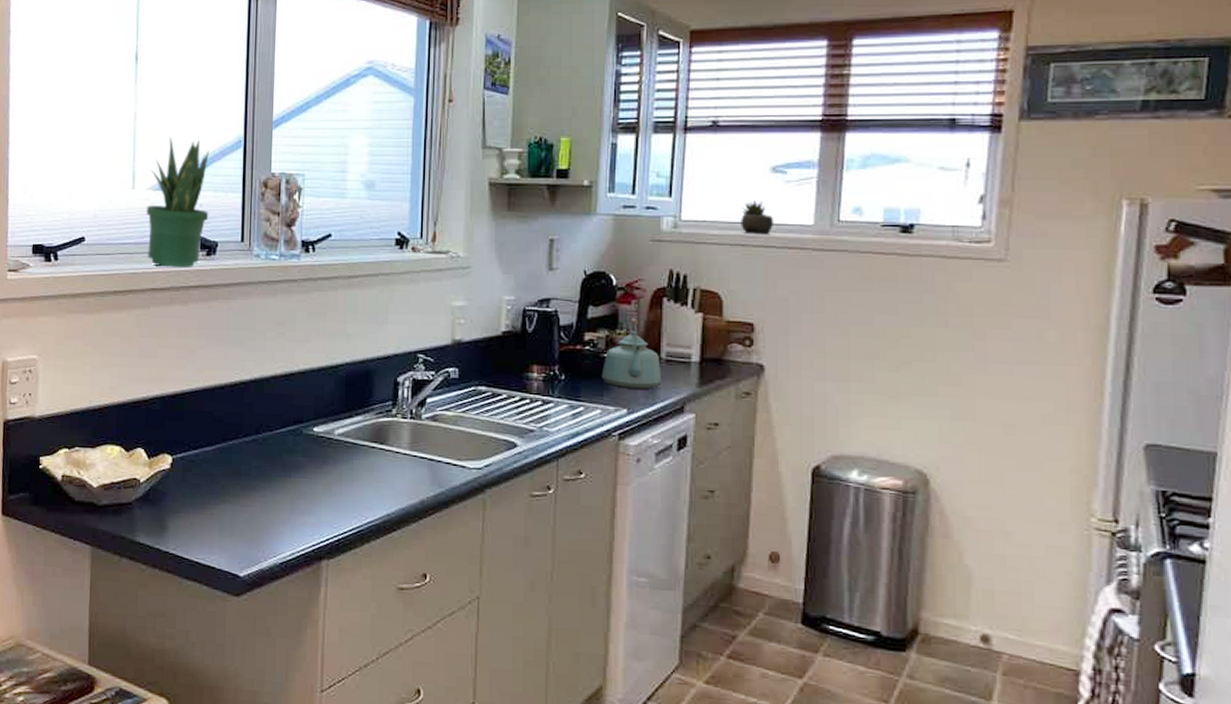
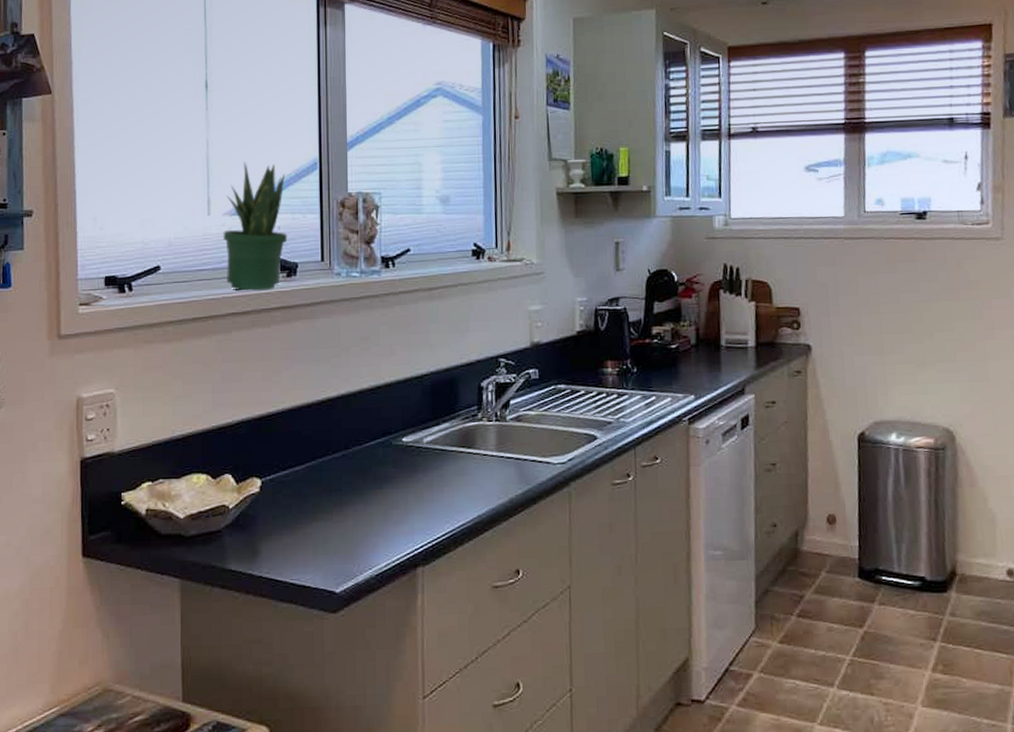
kettle: present [601,317,662,390] -> none [669,310,724,377]
succulent plant: present [741,201,774,235] -> none [782,197,811,228]

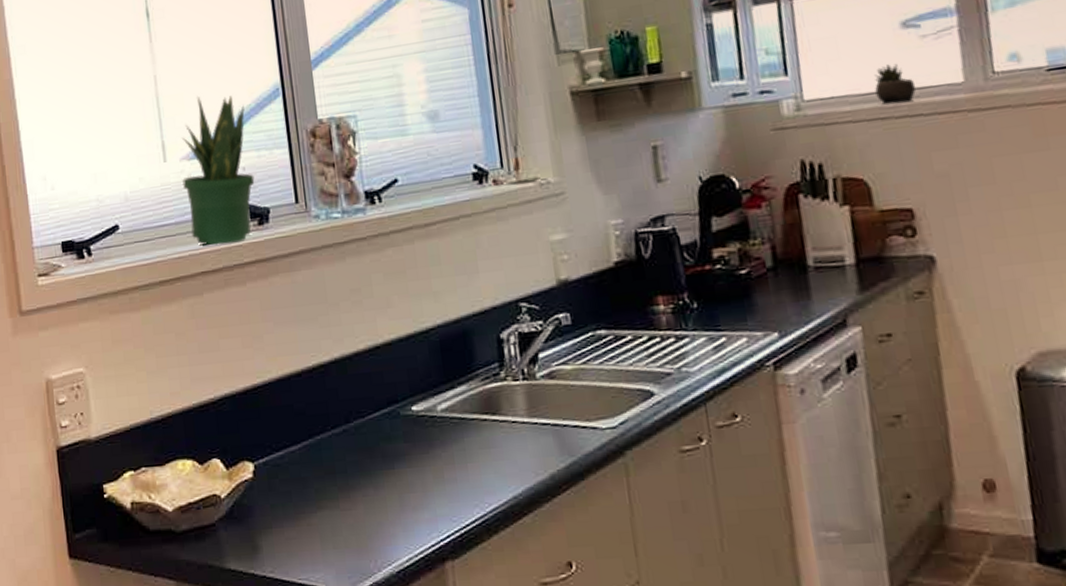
succulent plant: none [782,197,811,228] -> present [874,63,917,106]

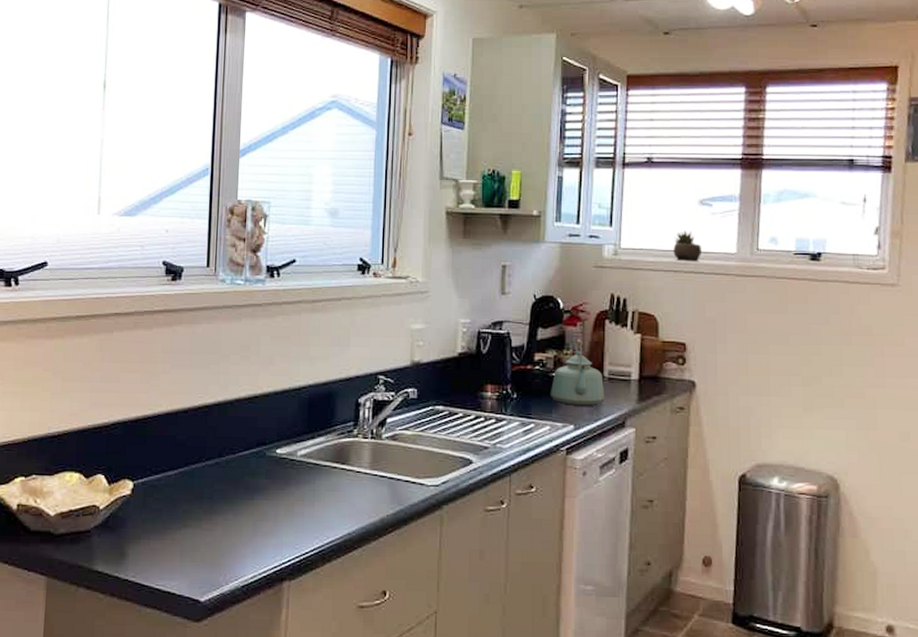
planter: present [182,96,255,245] -> none [111,164,176,292]
kettle: none [740,222,815,309] -> present [550,339,605,407]

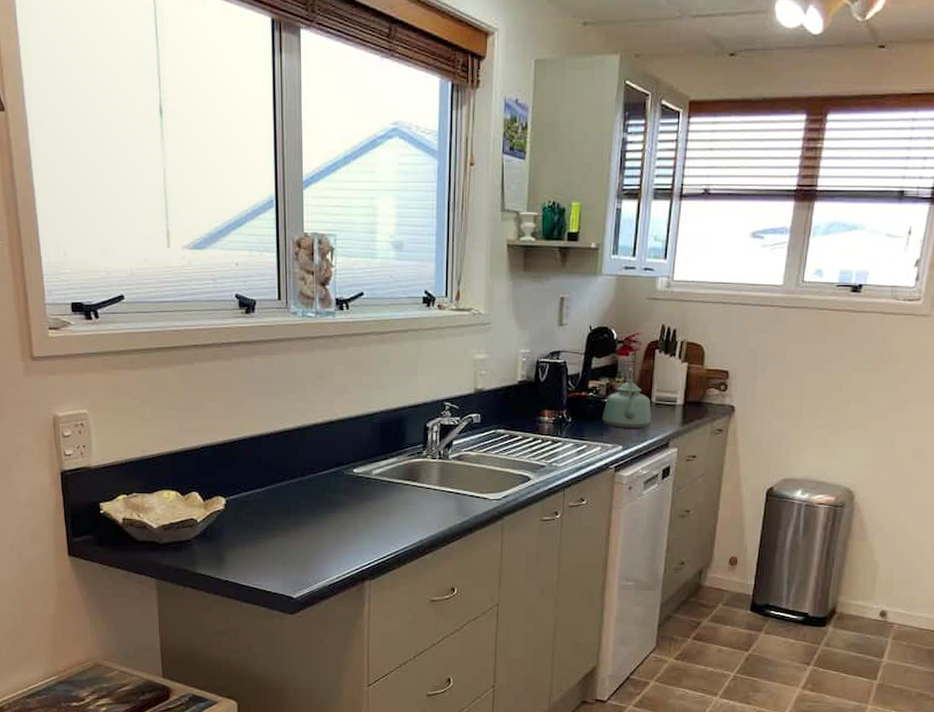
succulent plant: present [673,231,703,262] -> none [723,263,751,294]

